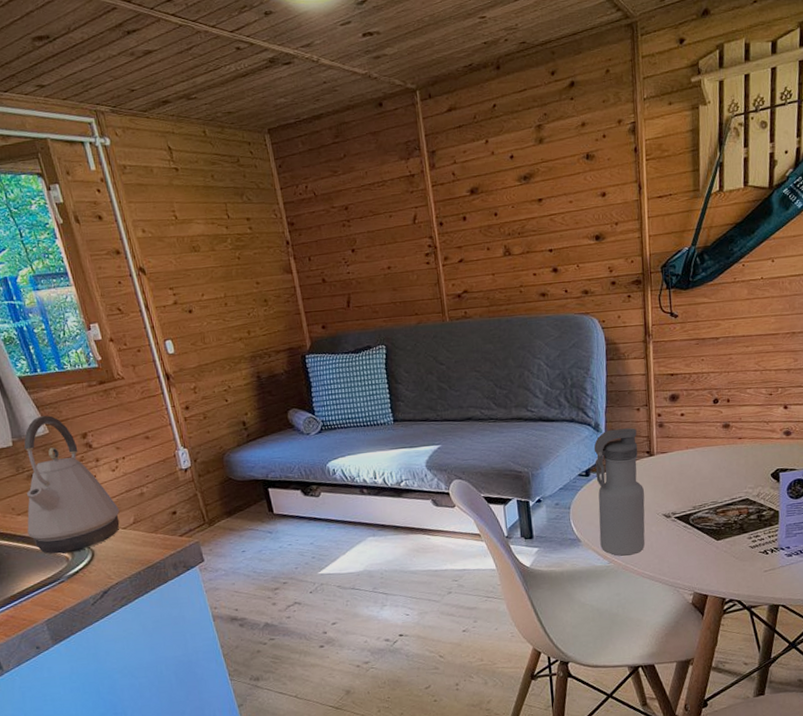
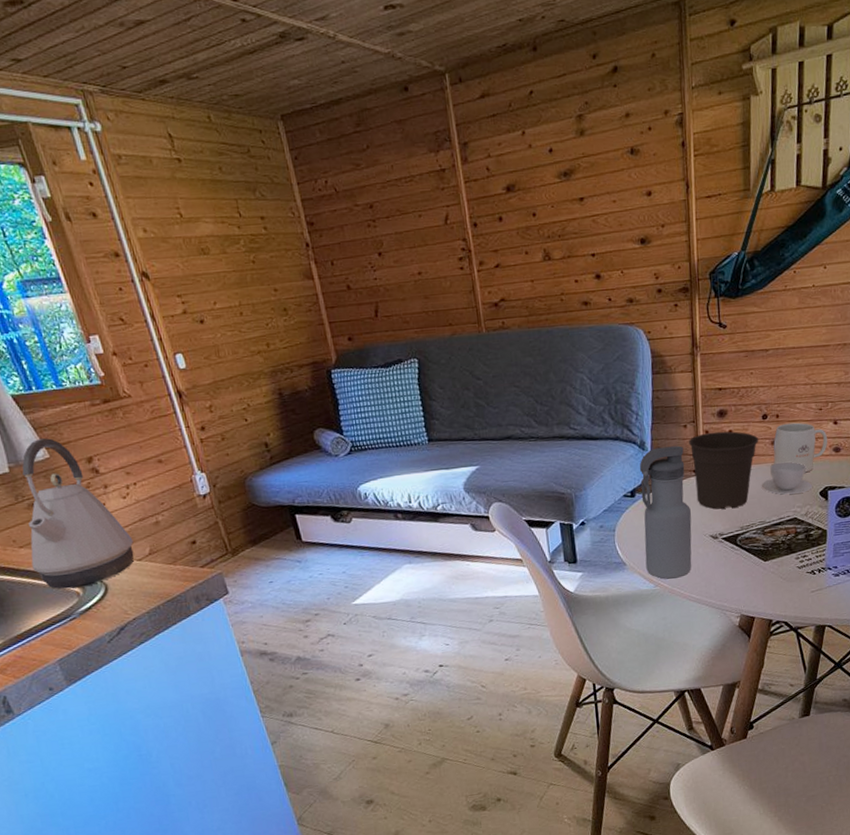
flower pot: none [642,414,711,489] -> present [689,431,759,509]
teacup: none [713,444,764,476] -> present [761,461,812,495]
mug: none [724,407,779,455] -> present [773,422,828,473]

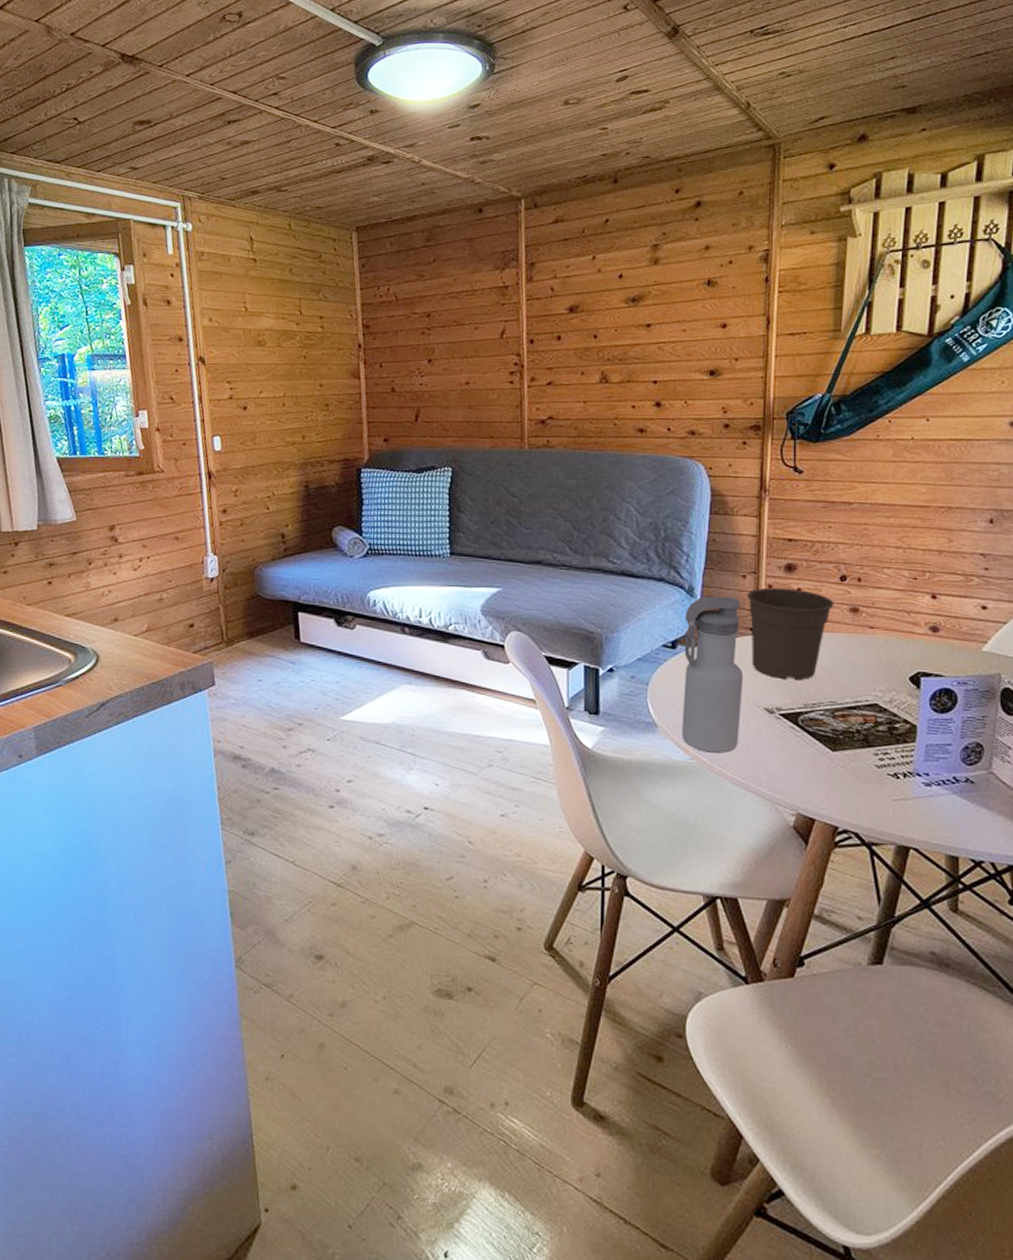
kettle: present [22,437,134,589] -> none [34,501,134,654]
teacup: present [761,461,812,495] -> none [833,634,900,675]
mug: present [773,422,828,473] -> none [851,589,924,651]

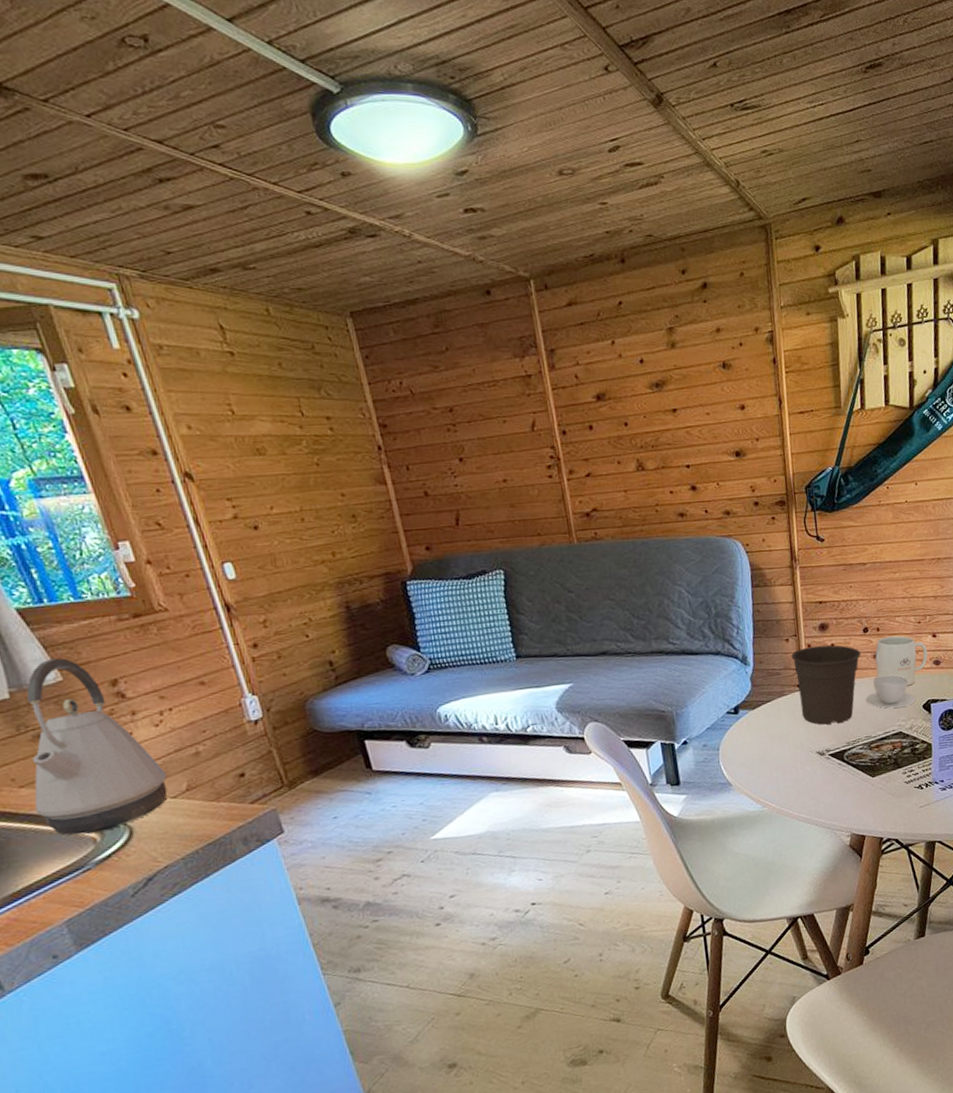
kettle: none [34,501,134,654] -> present [26,657,168,835]
water bottle: present [682,596,744,753] -> none [742,660,800,800]
teacup: none [833,634,900,675] -> present [865,675,915,709]
mug: none [851,589,924,651] -> present [875,635,928,686]

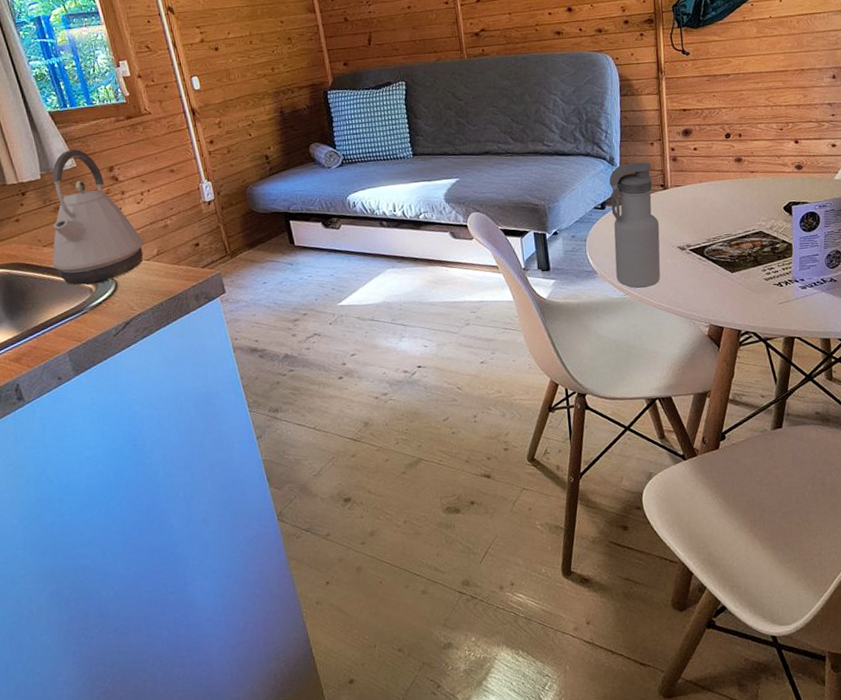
water bottle: none [742,660,800,800] -> present [609,162,661,288]
flower pot: present [791,644,861,725] -> none [656,148,723,222]
teacup: present [865,675,915,709] -> none [726,178,776,209]
mug: present [875,635,928,686] -> none [737,141,790,189]

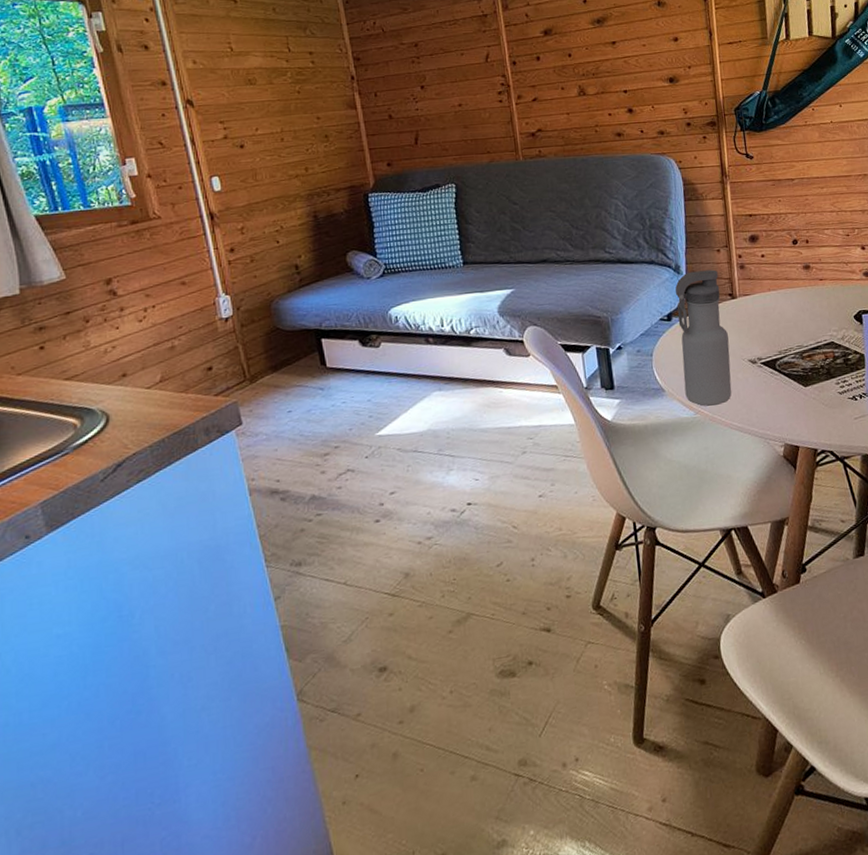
kettle: present [52,149,144,285] -> none [28,258,144,421]

